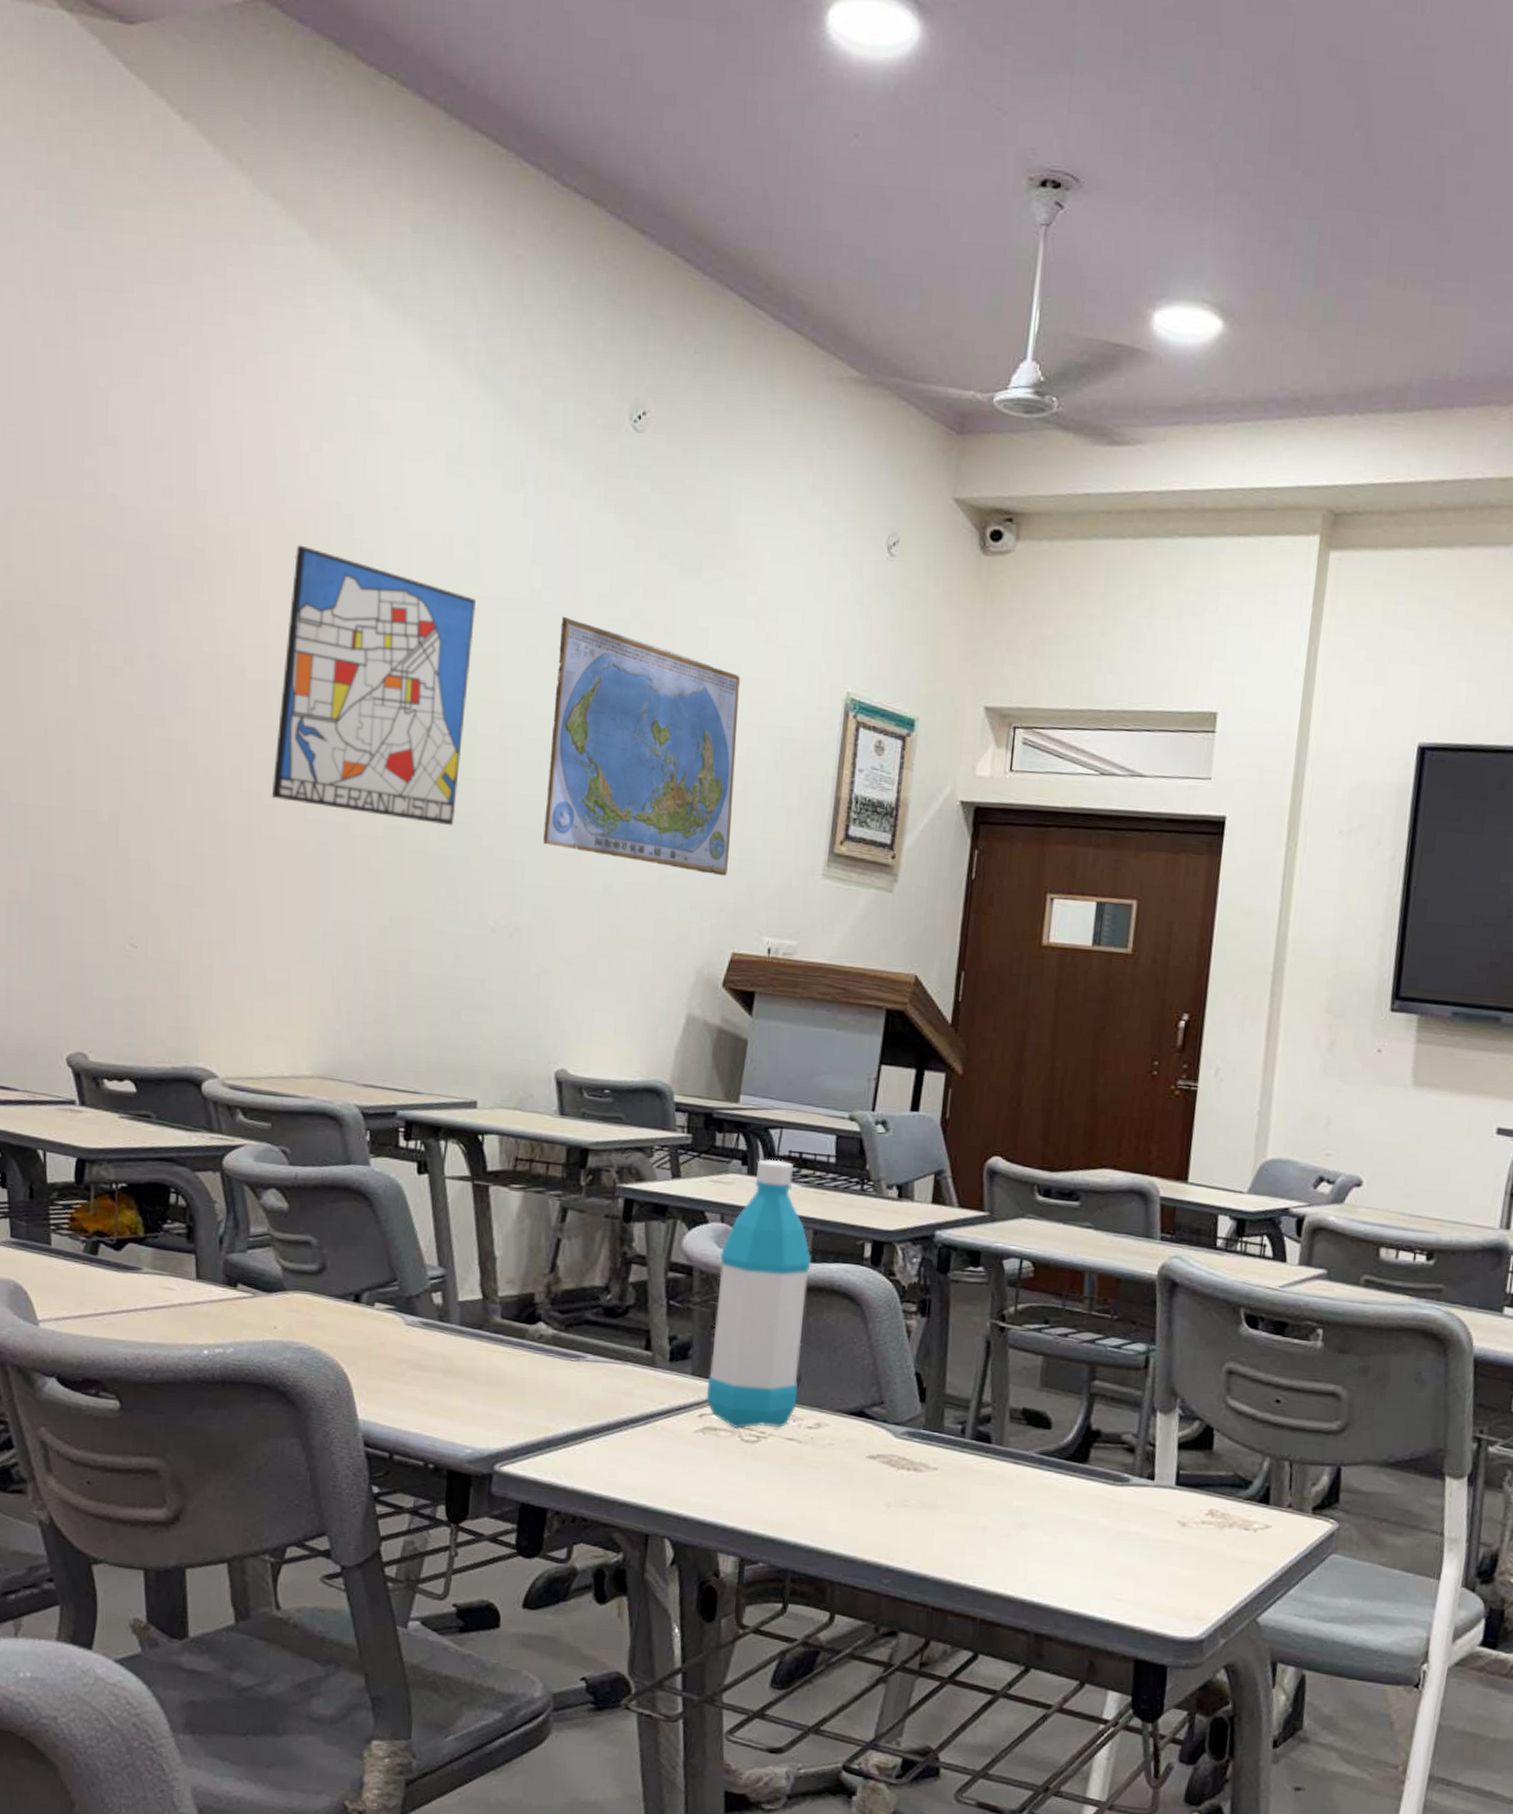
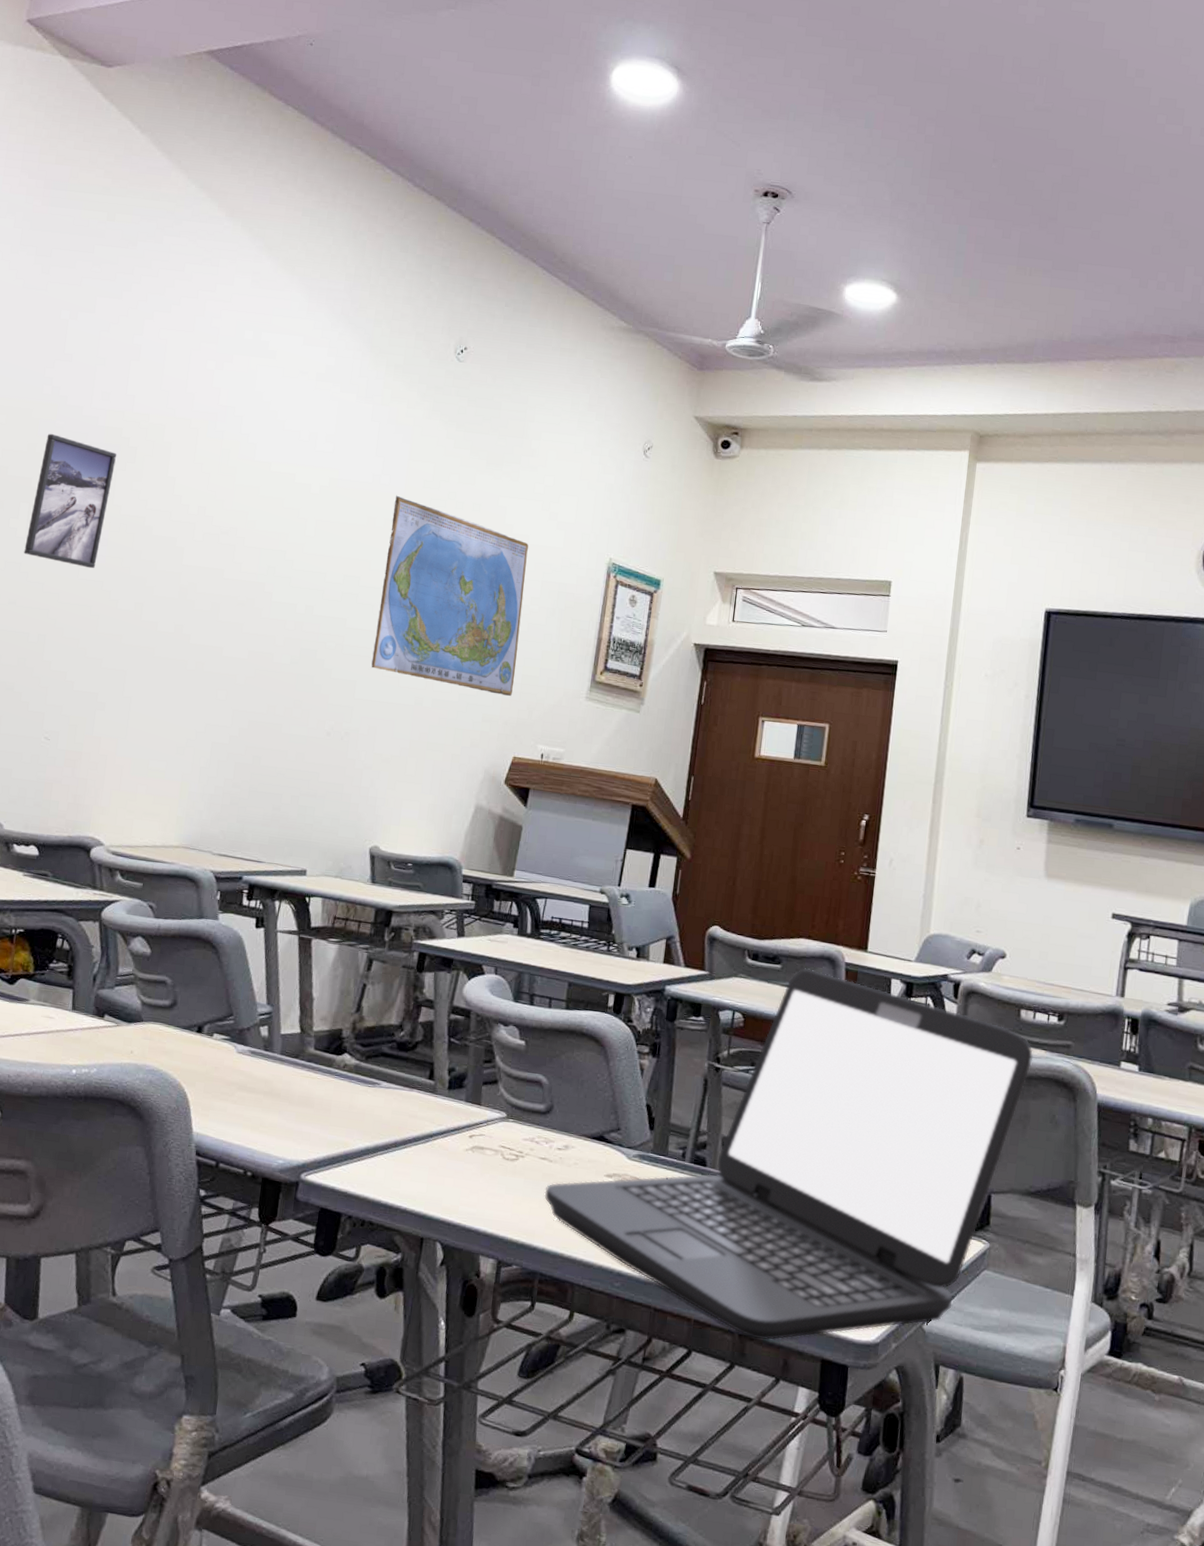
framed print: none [80,546,190,725] -> present [24,434,117,569]
wall art: present [271,545,477,825] -> none [164,437,332,651]
water bottle: present [706,1158,812,1429] -> none [476,923,566,1148]
laptop: none [793,1204,1396,1640] -> present [544,968,1034,1341]

